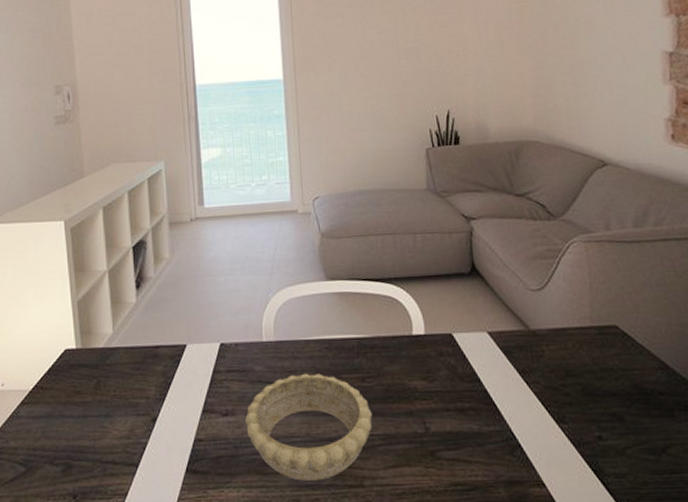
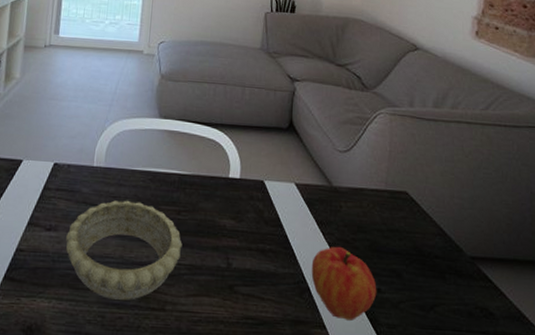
fruit: none [519,394,598,475] -> present [311,246,377,321]

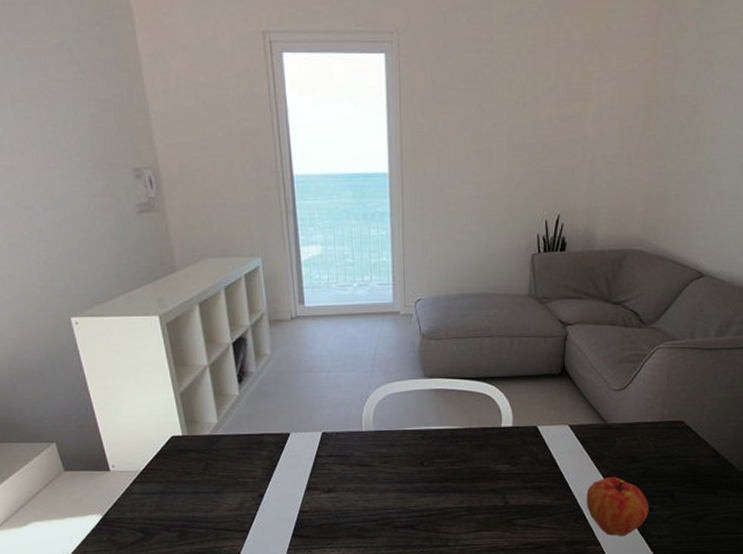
decorative bowl: present [66,200,183,300] -> none [346,458,460,542]

